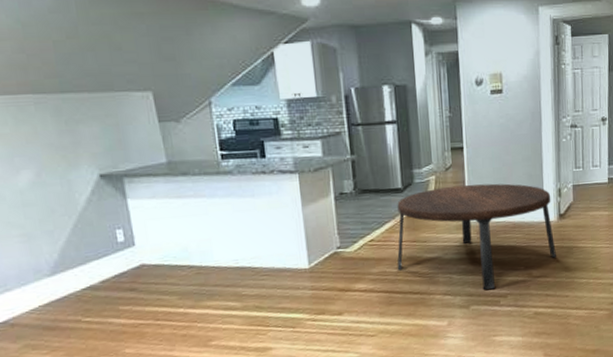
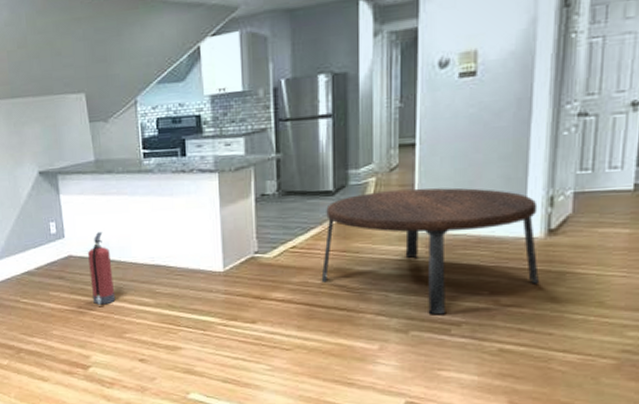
fire extinguisher: none [163,237,199,315] -> present [87,232,116,305]

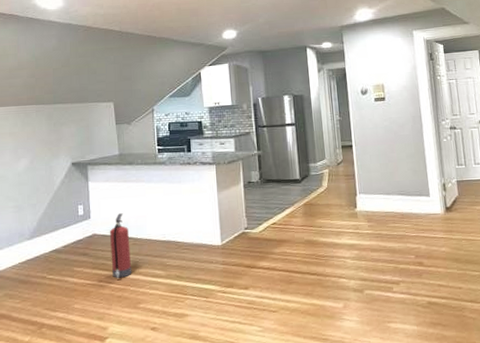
dining table: present [321,187,539,315] -> none [296,177,446,276]

